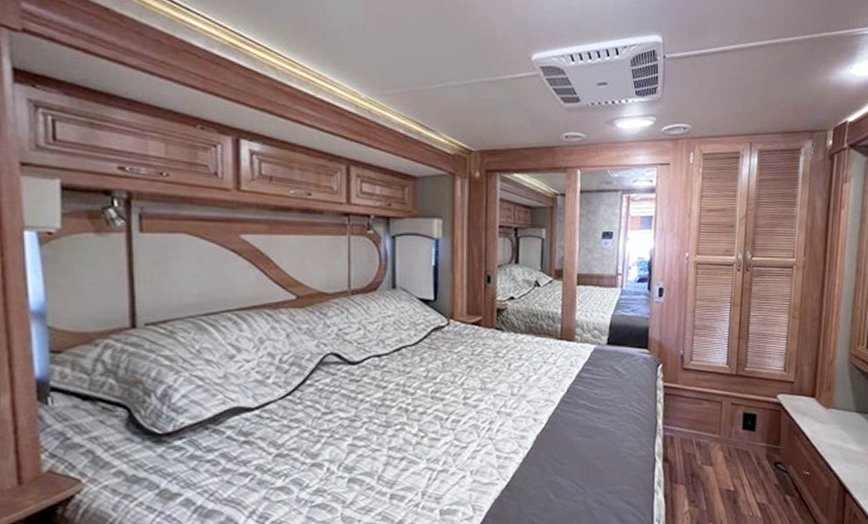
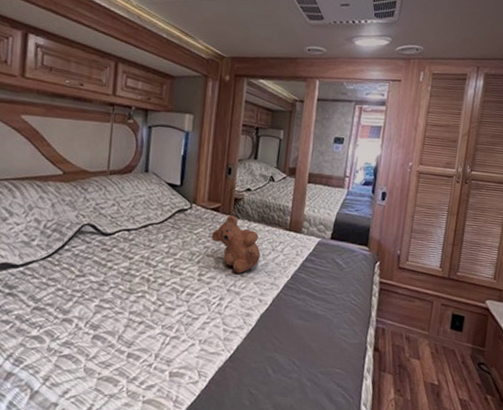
teddy bear: none [474,328,531,393] -> present [211,215,261,274]

